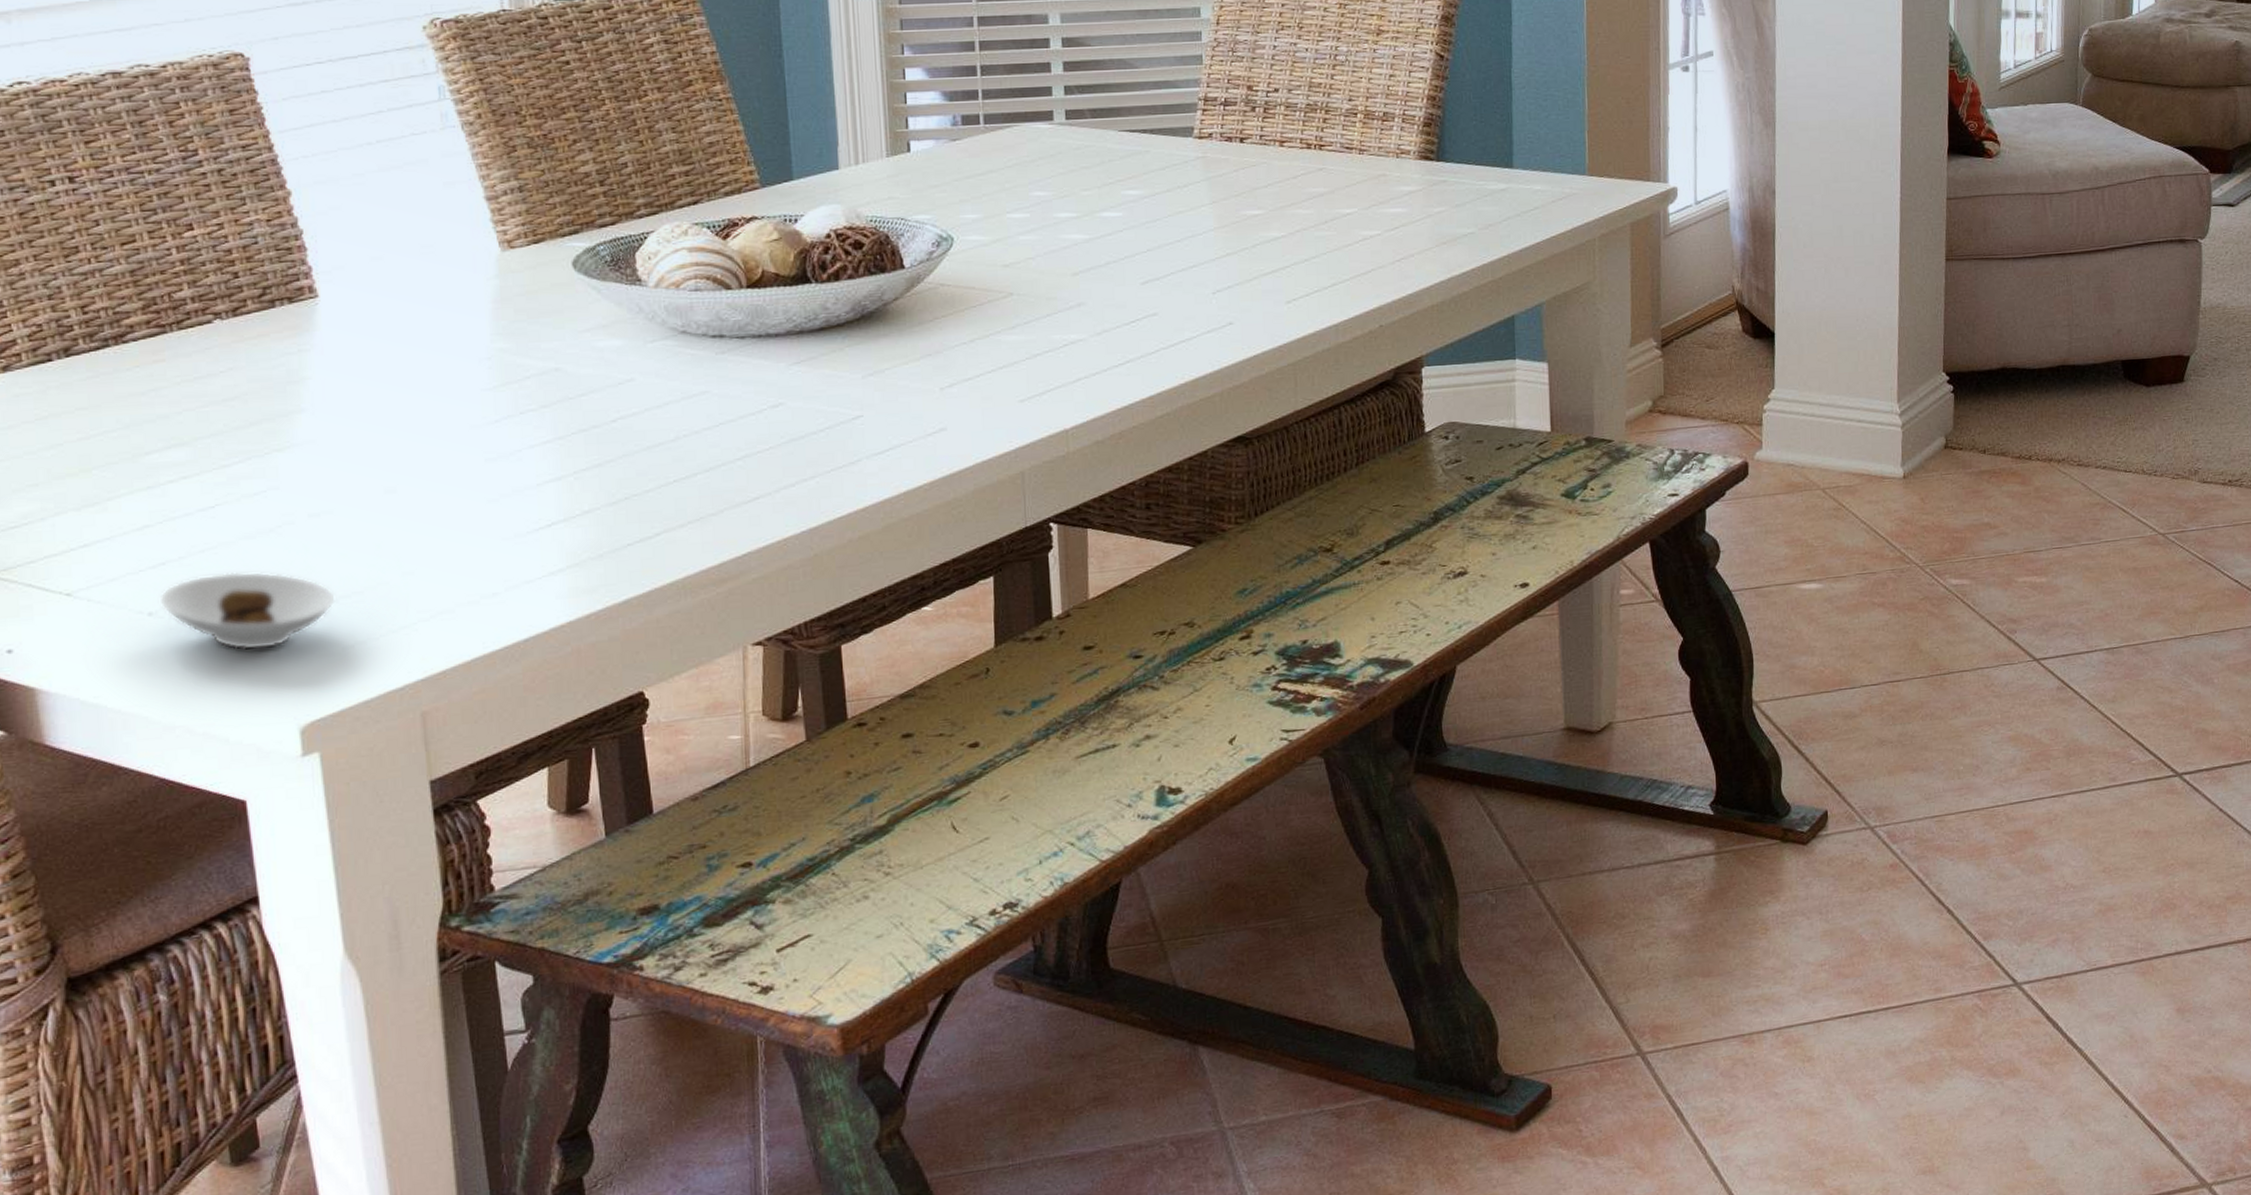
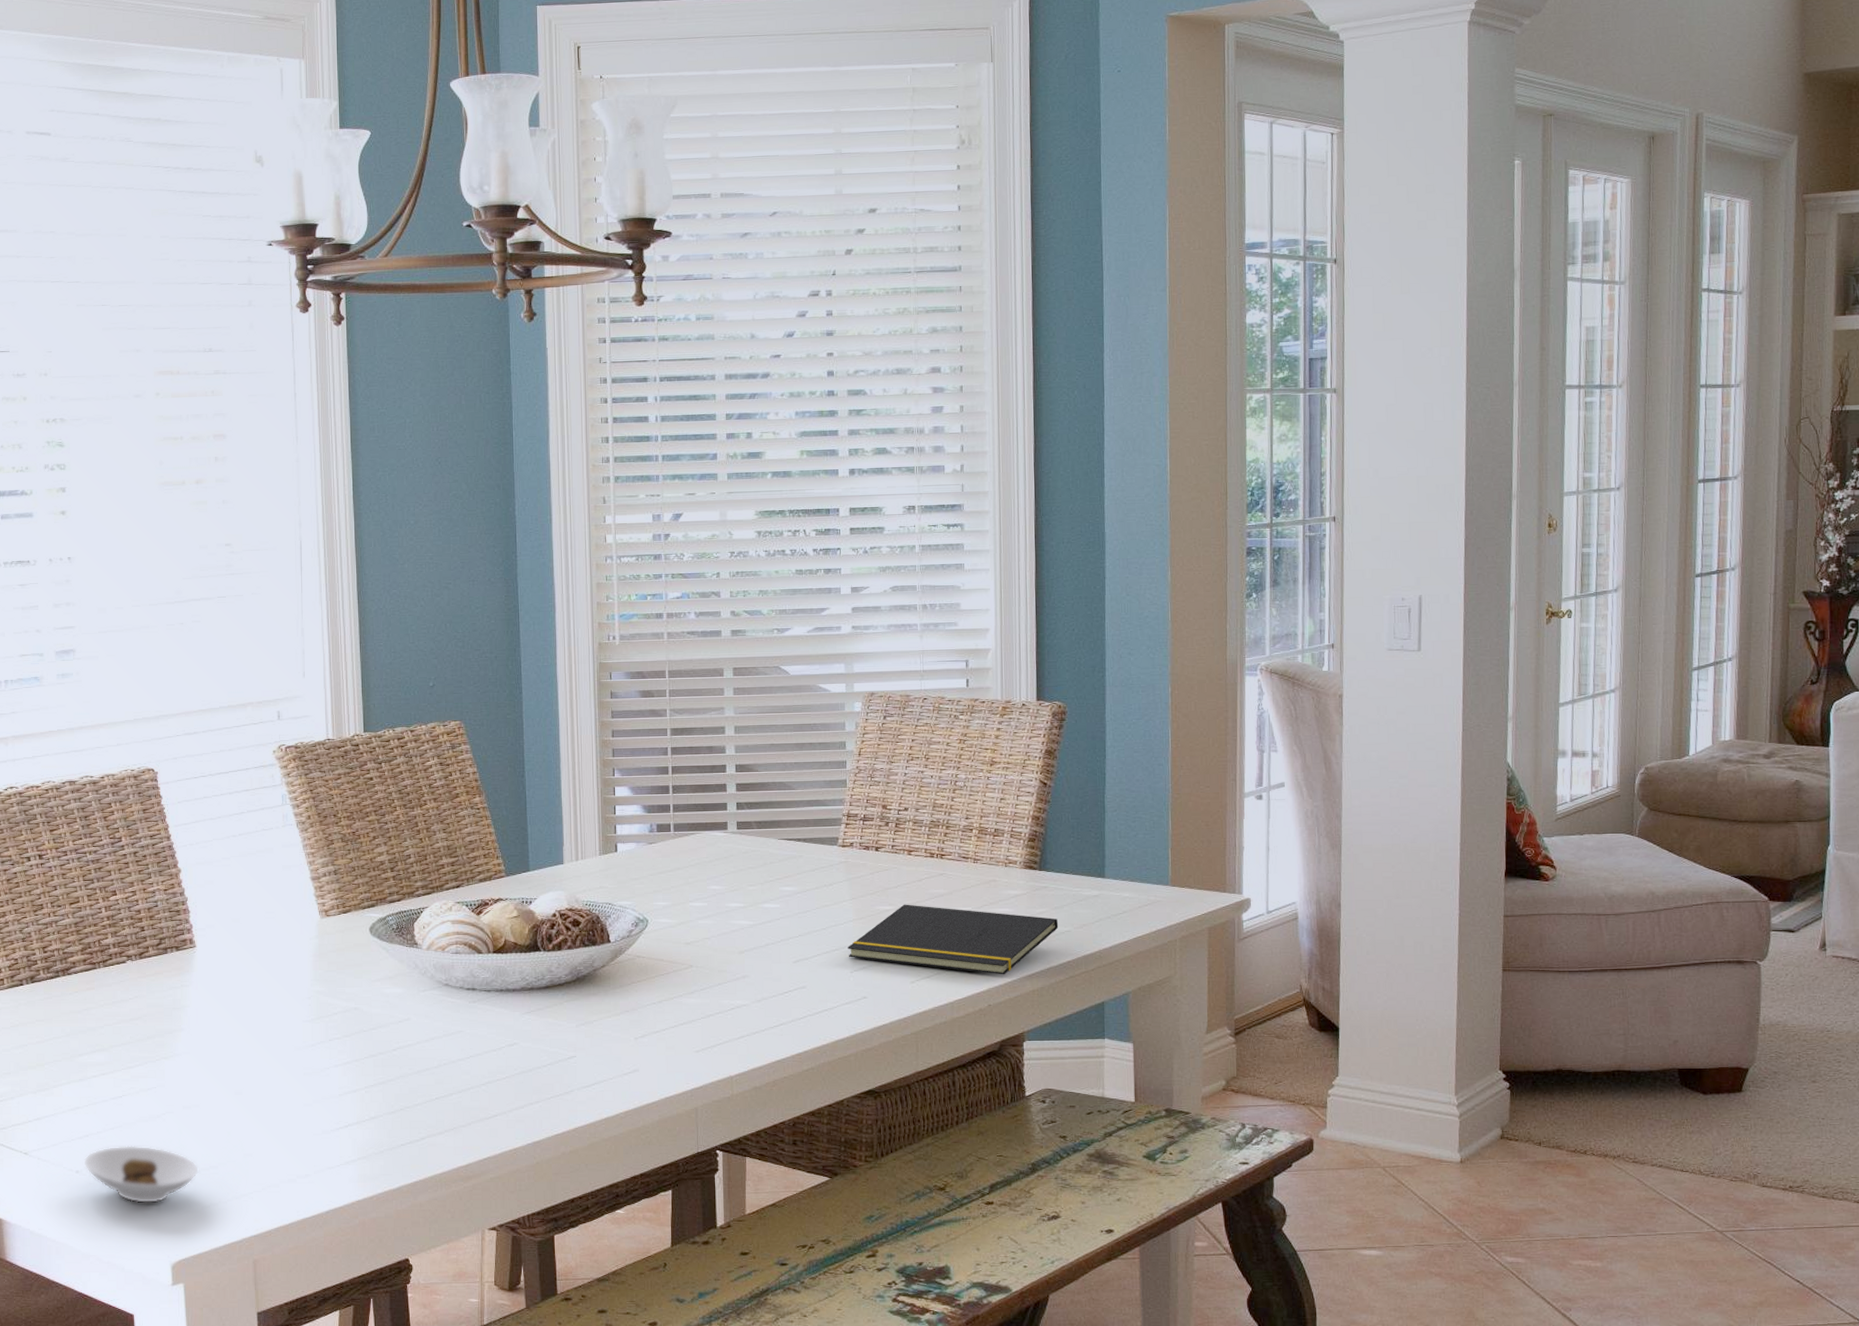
notepad: none [1208,207,1461,289] -> present [848,904,1059,975]

